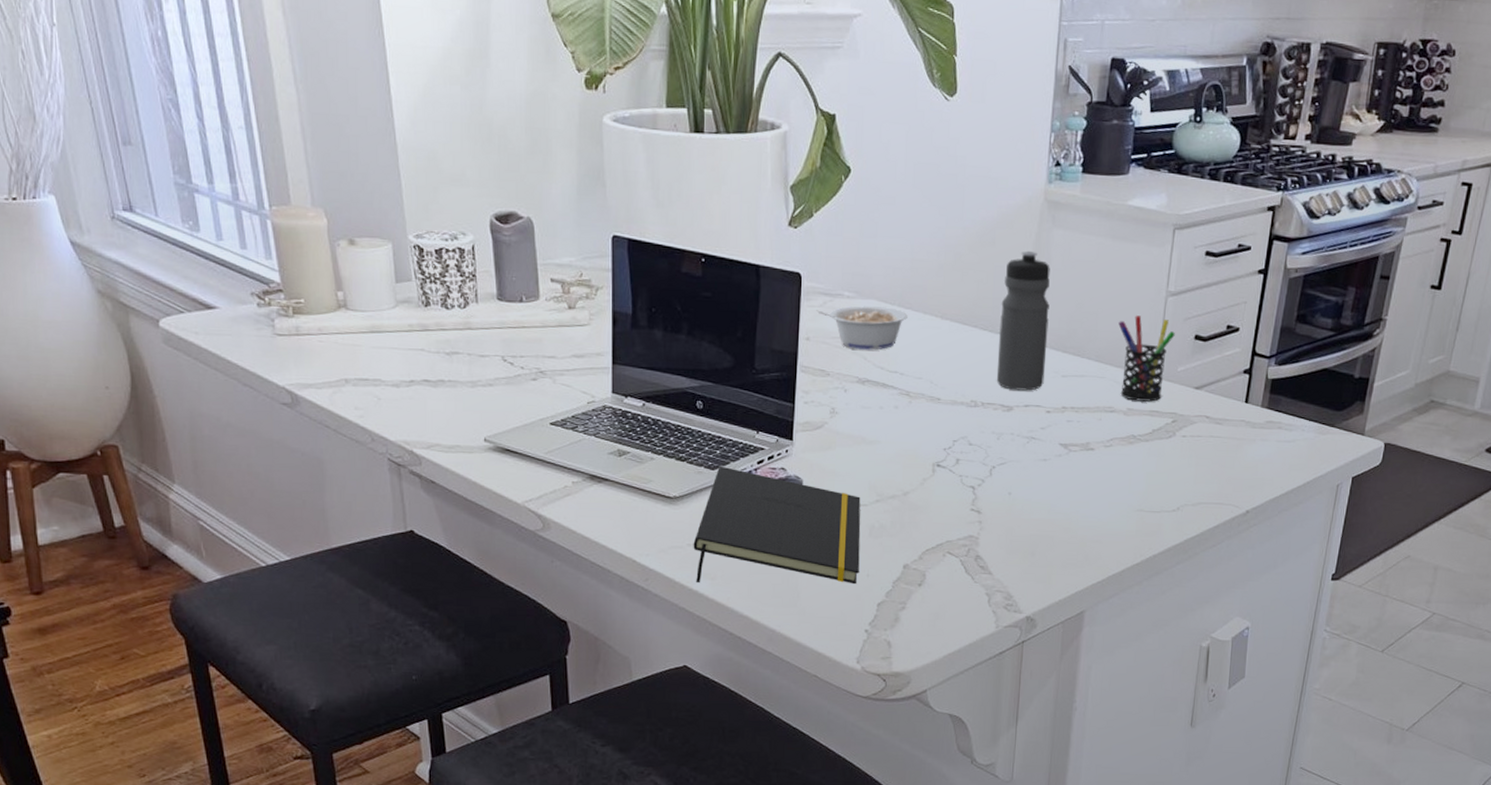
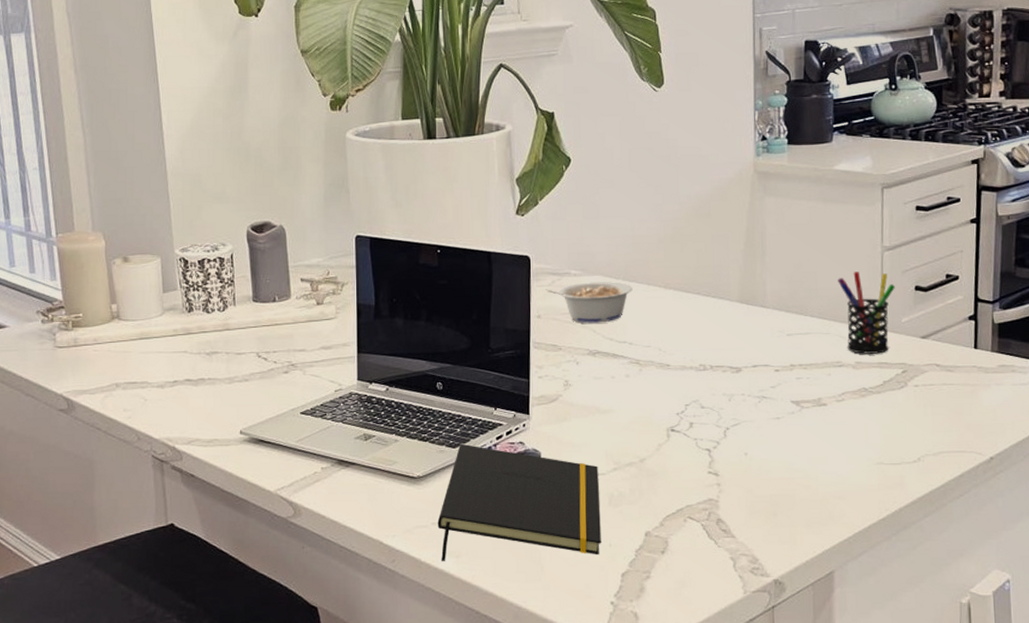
water bottle: present [996,250,1050,391] -> none [721,219,770,352]

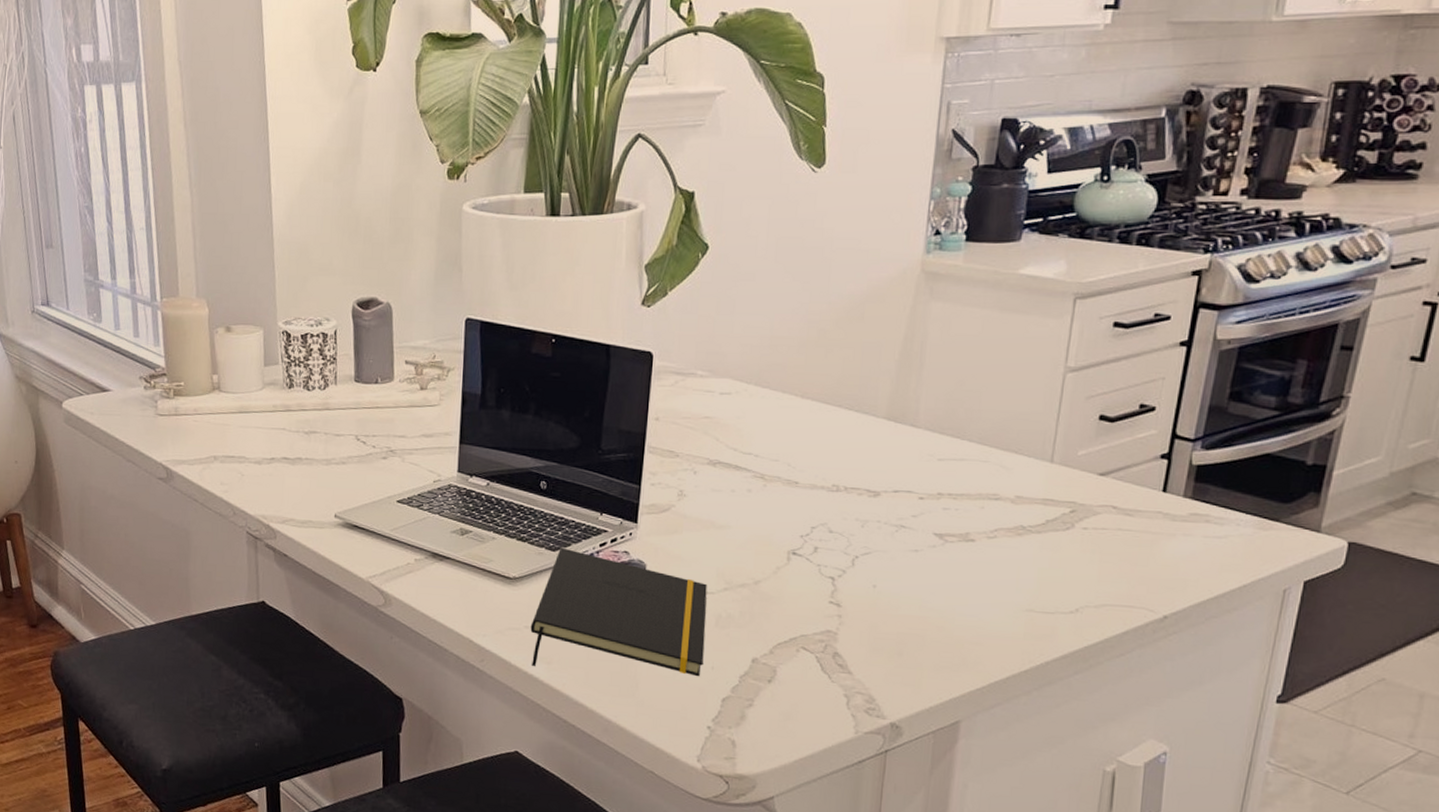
legume: present [545,281,632,323] -> none [667,385,765,431]
pen holder: present [838,272,895,354] -> none [1006,394,1075,489]

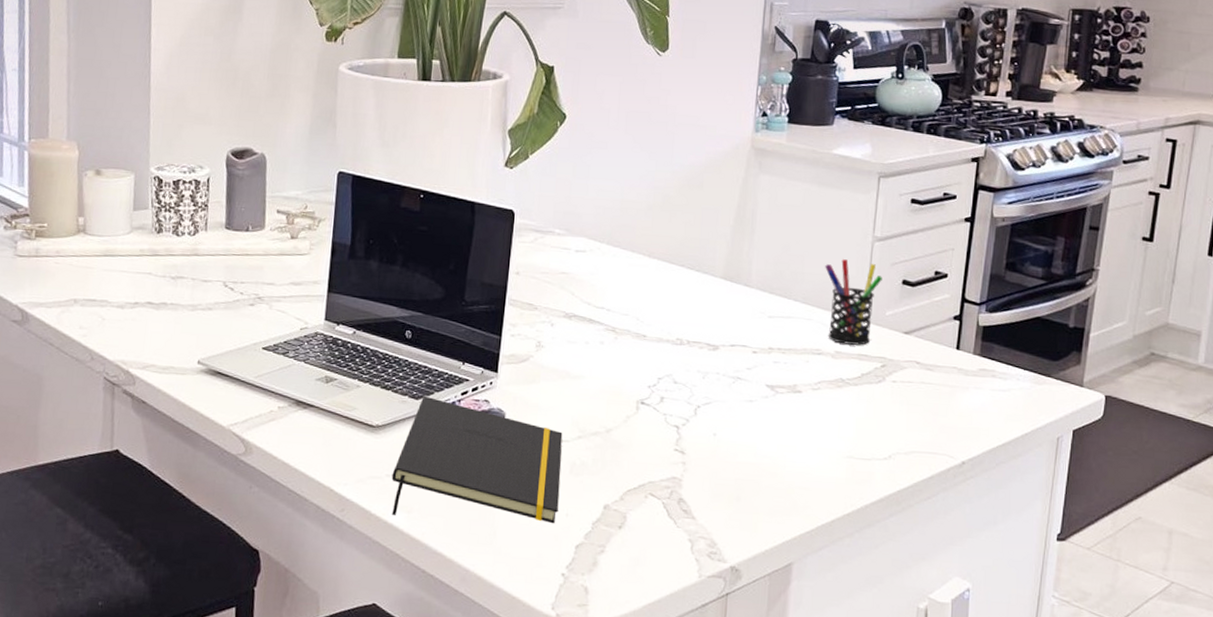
pen holder: none [1006,394,1075,489] -> present [825,259,882,345]

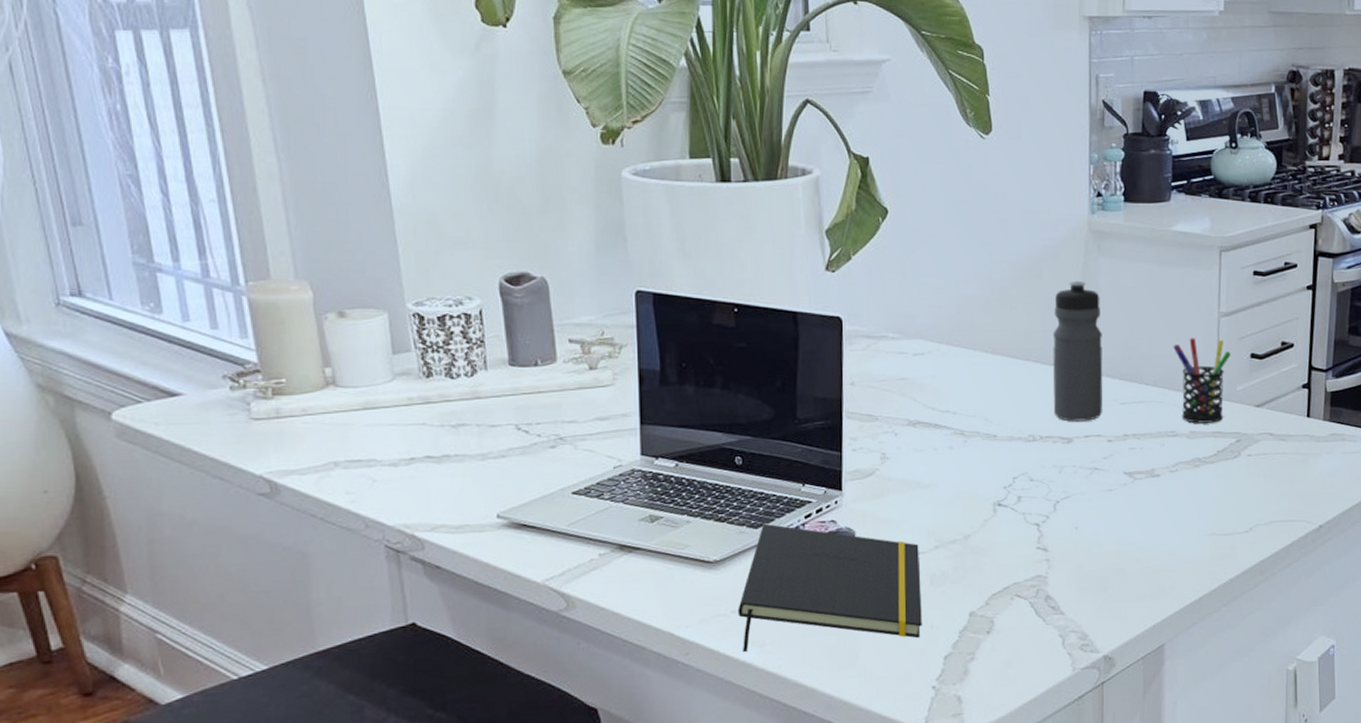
water bottle: none [702,194,757,331] -> present [1052,280,1103,421]

